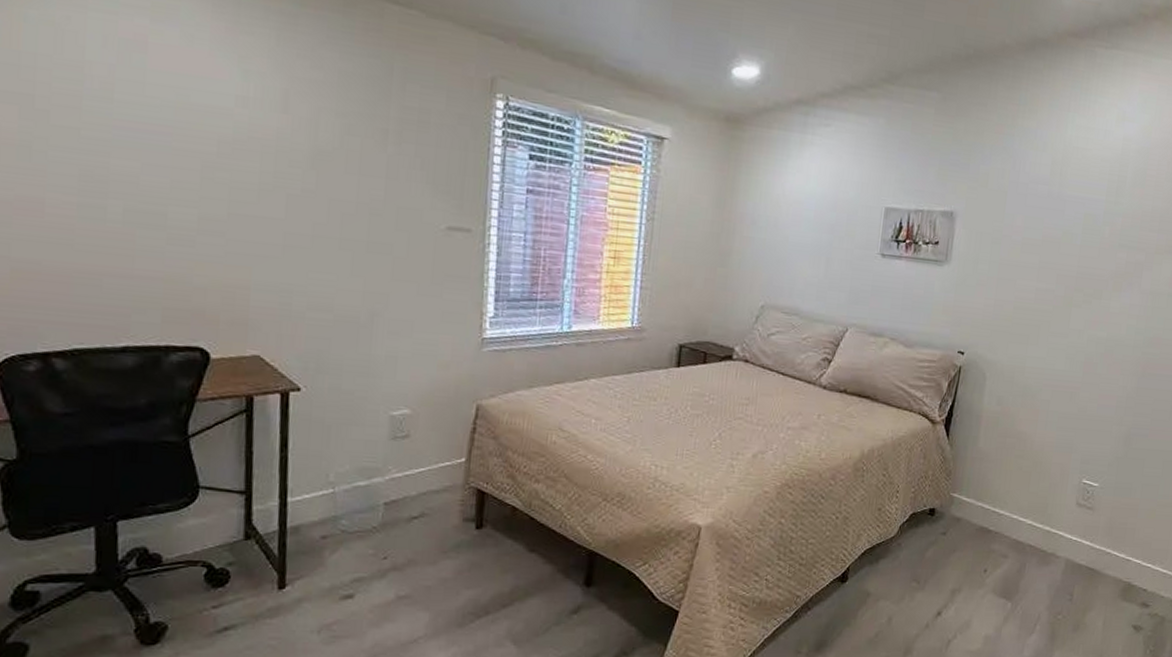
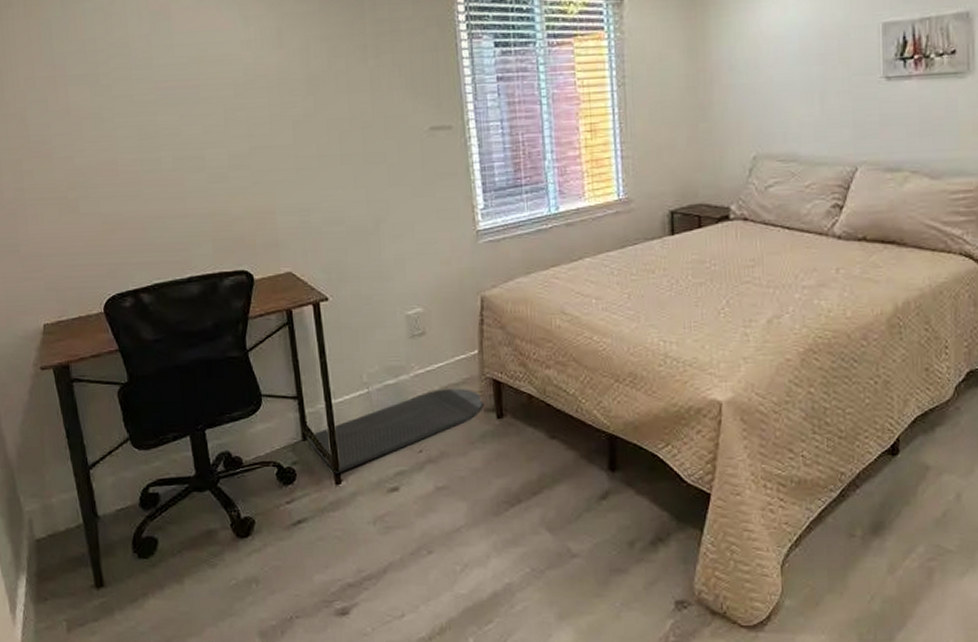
door mat: none [249,494,464,579] -> present [306,388,483,475]

